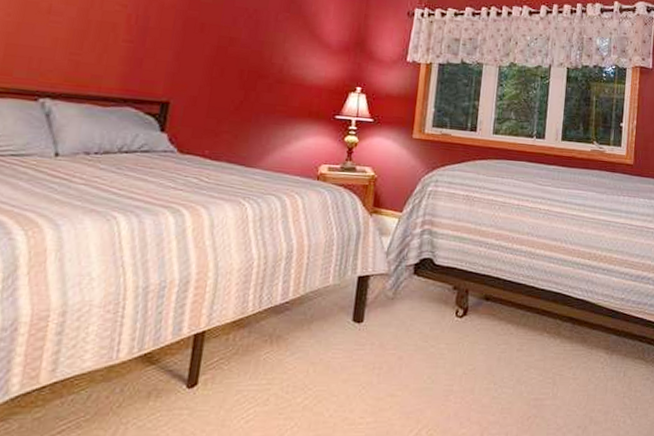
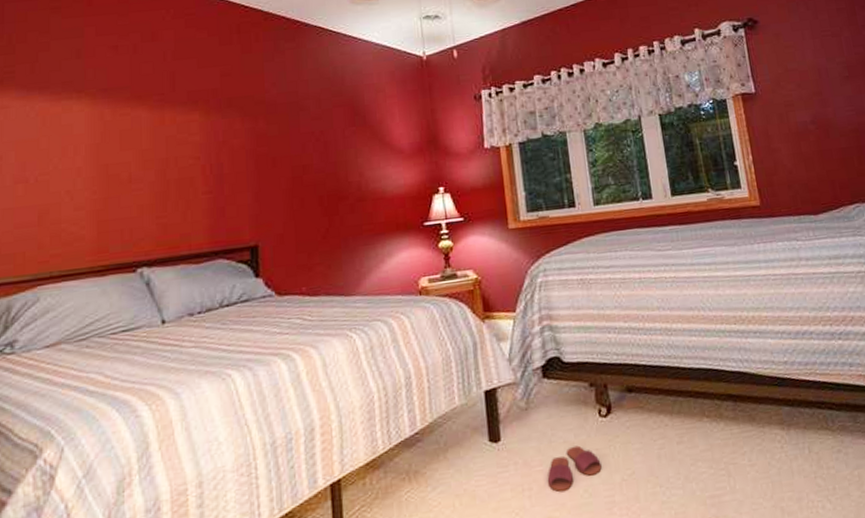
slippers: none [397,338,448,374] -> present [547,445,602,492]

